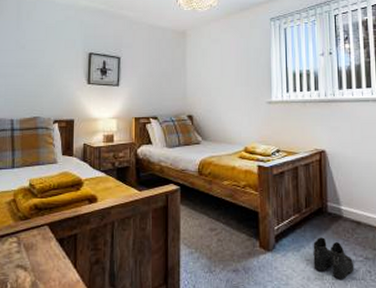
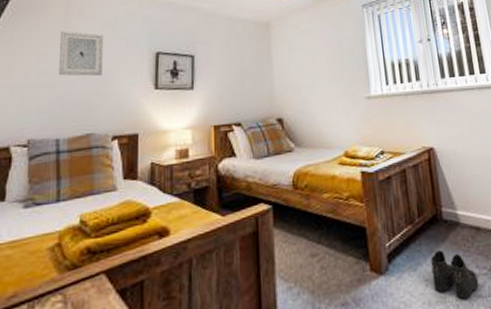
wall art: none [13,31,48,70] -> present [59,31,104,76]

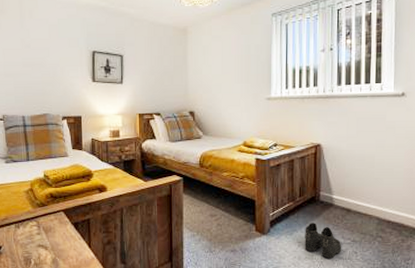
wall art: present [59,31,104,76] -> none [18,30,53,68]

